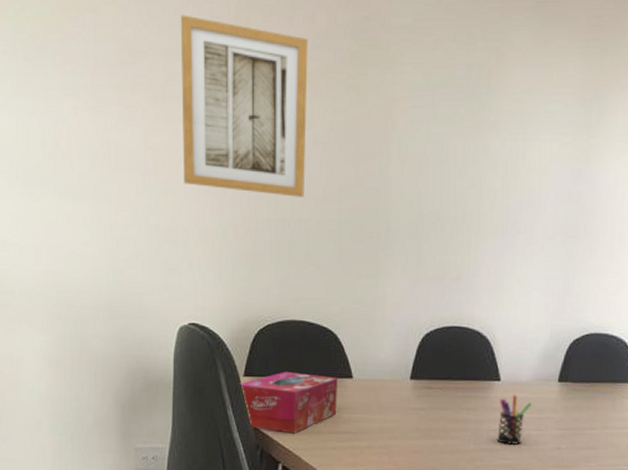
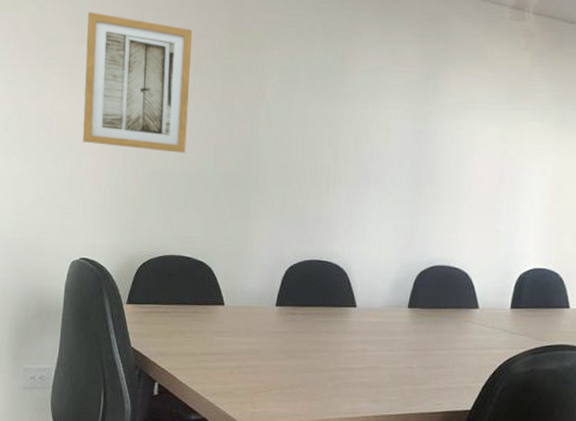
tissue box: present [239,371,338,434] -> none [122,299,211,355]
pen holder: present [497,394,532,445] -> none [354,319,385,364]

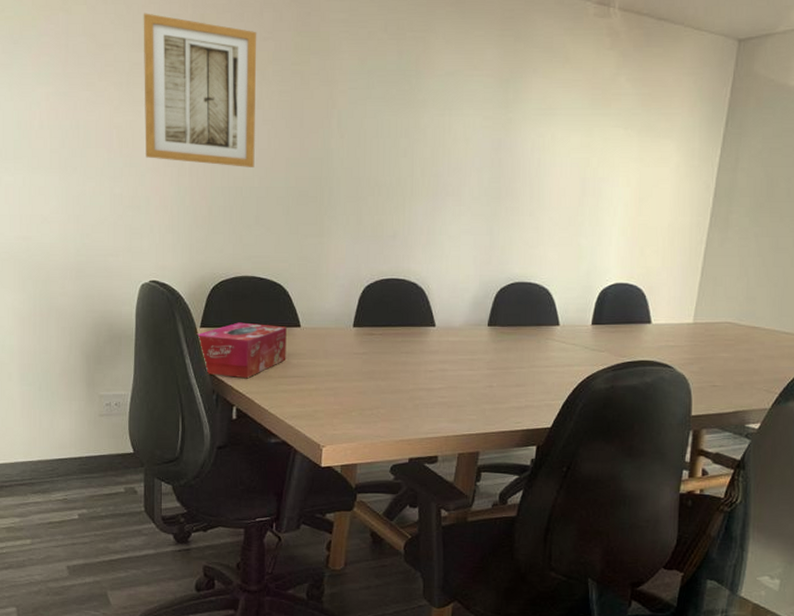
tissue box: none [122,299,211,355] -> present [196,322,287,379]

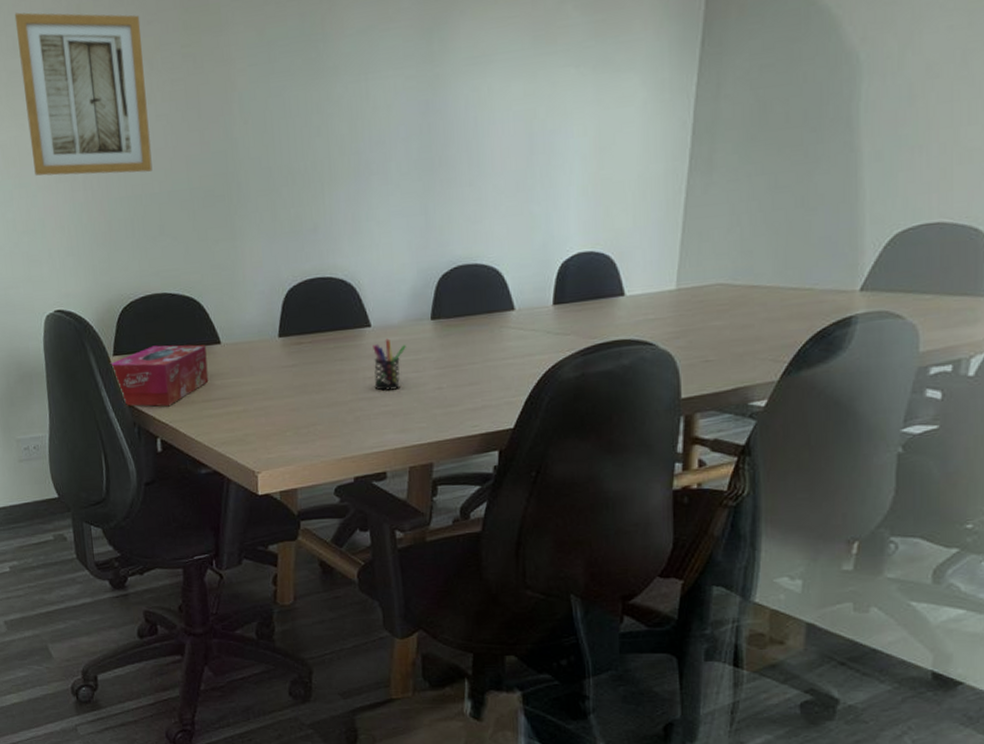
pen holder: none [434,338,464,384] -> present [373,338,406,391]

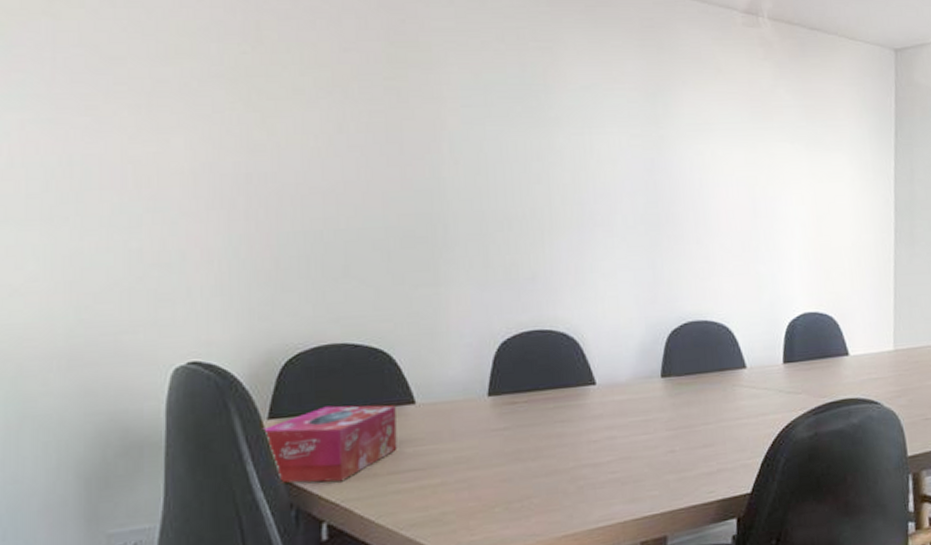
wall art: present [14,12,153,176] -> none [171,19,339,206]
pen holder: present [373,338,406,391] -> none [598,397,635,456]

